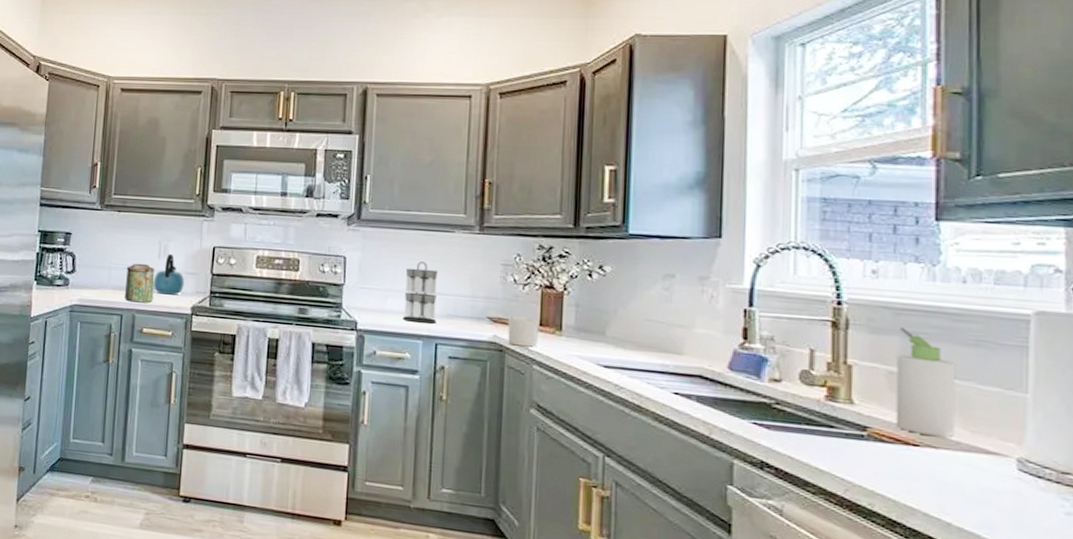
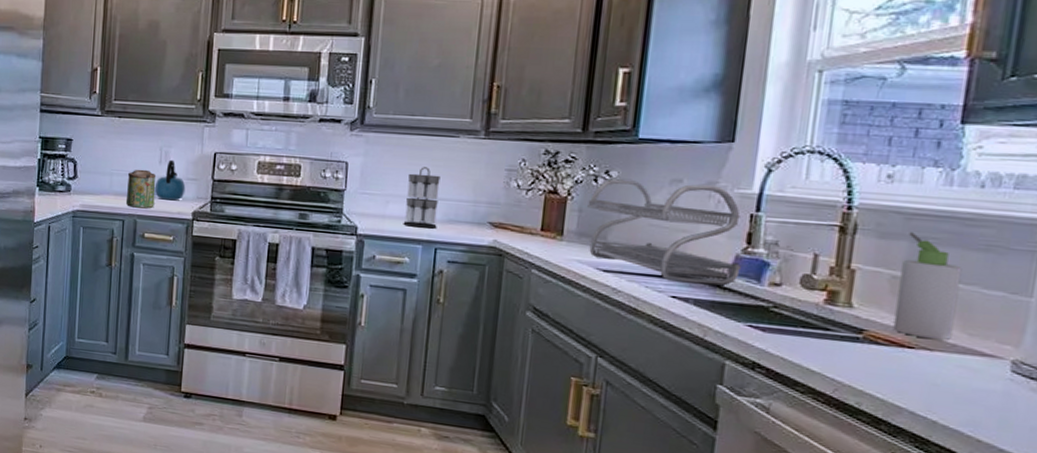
mug: present [508,316,540,348] -> none [508,221,542,252]
dish rack: none [584,273,740,382] -> present [587,178,741,286]

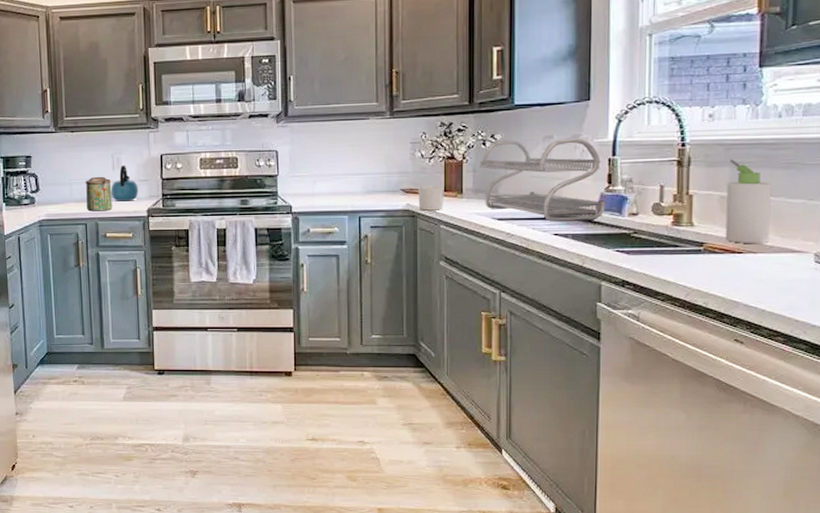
spice rack: present [403,167,441,229] -> none [330,148,359,201]
mug: none [508,221,542,252] -> present [418,186,444,211]

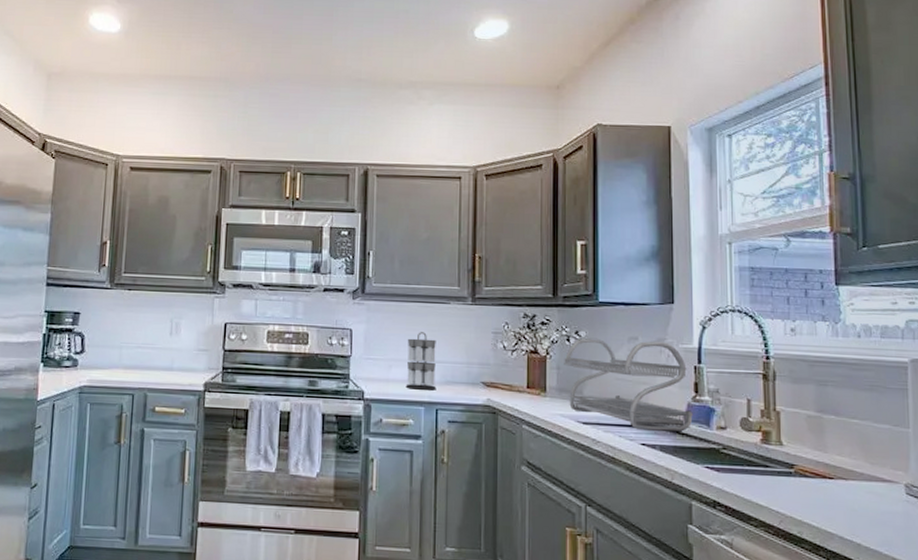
canister: present [86,176,112,212] -> none [135,341,167,382]
kettle: present [110,165,139,202] -> none [165,331,197,372]
spice rack: none [330,148,359,201] -> present [405,332,436,390]
mug: present [418,186,444,211] -> none [500,380,527,409]
bottle: present [725,159,772,244] -> none [813,377,859,471]

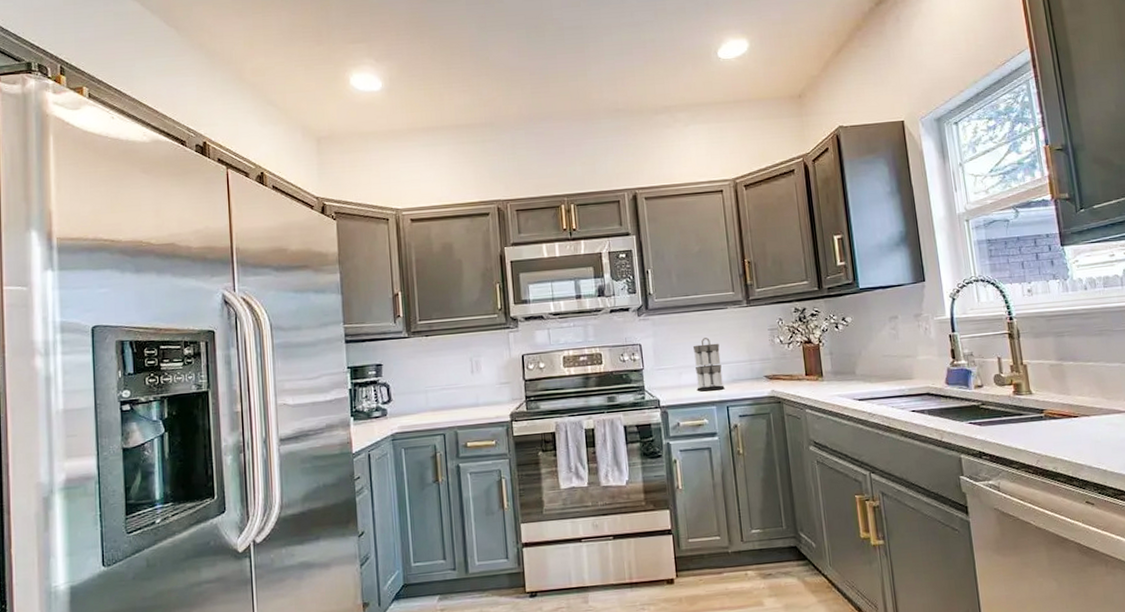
dish rack: present [564,337,693,433] -> none [835,316,953,399]

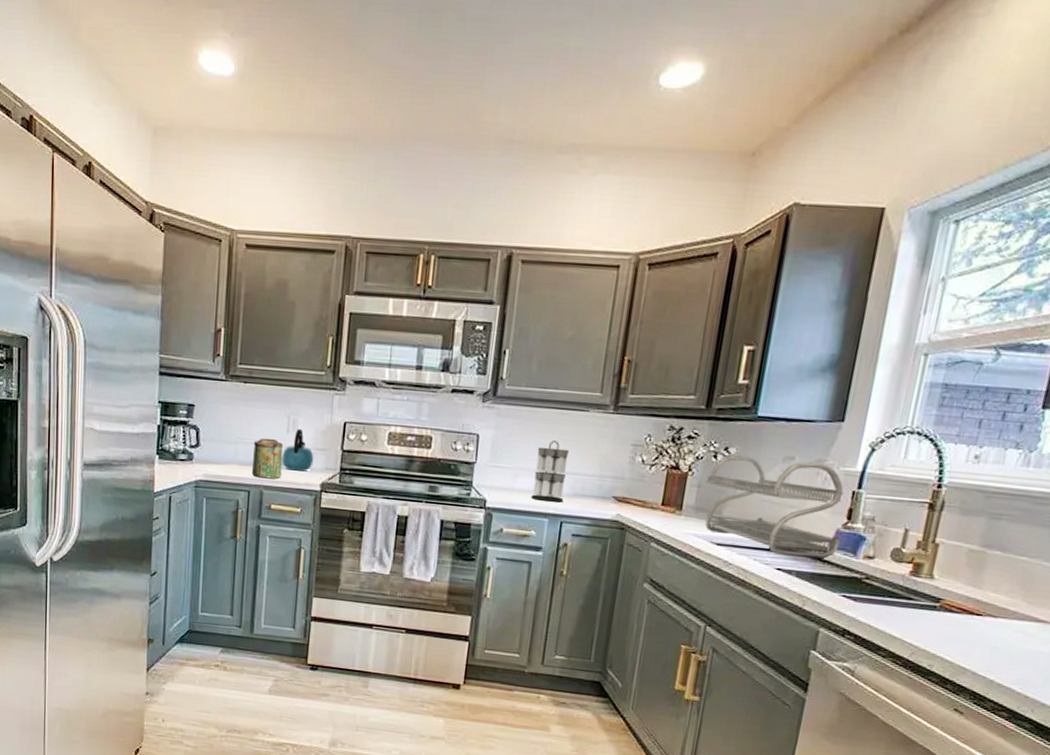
canister: none [443,381,473,420] -> present [251,438,284,480]
kettle: none [470,368,500,407] -> present [281,428,314,472]
dish rack: none [835,316,953,399] -> present [705,455,844,559]

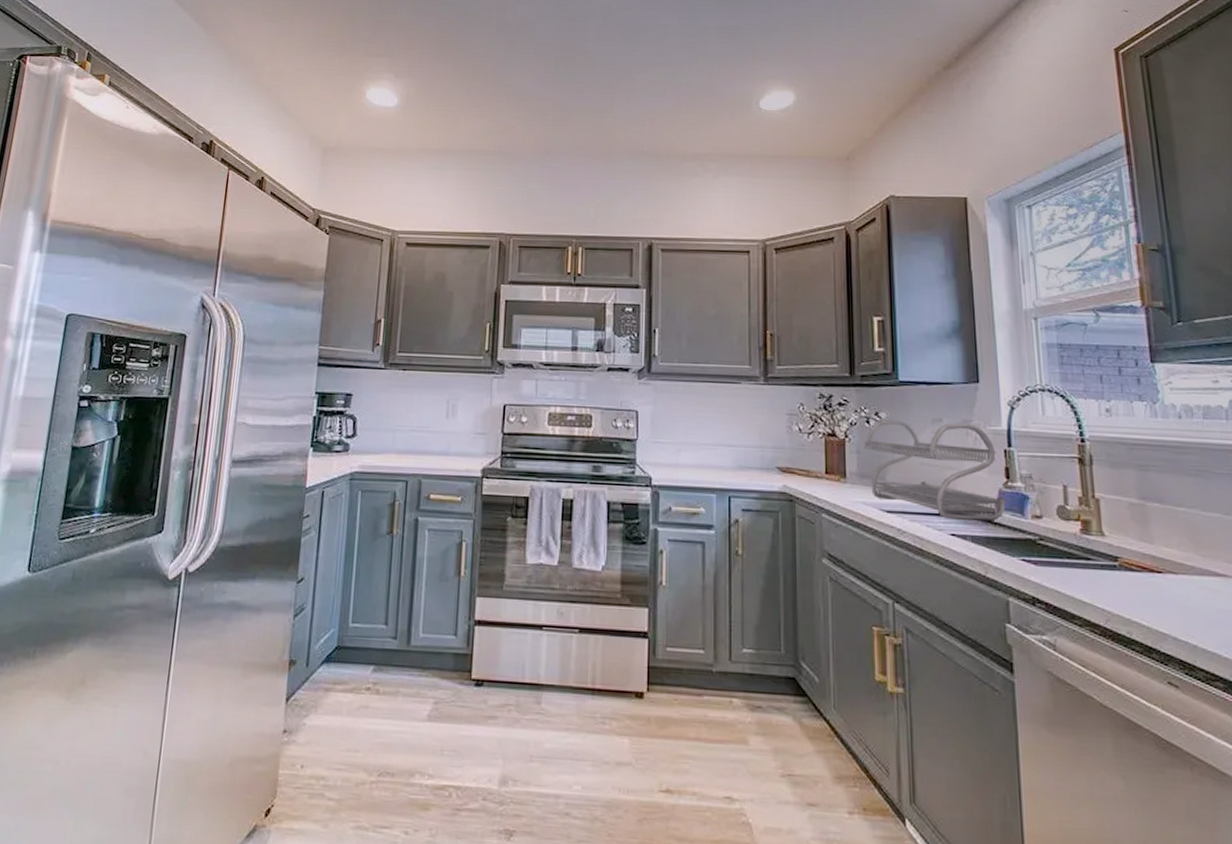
canister: present [251,438,284,480] -> none [409,424,443,467]
kettle: present [281,428,314,472] -> none [441,413,474,457]
spice rack: present [531,440,569,503] -> none [696,413,729,476]

